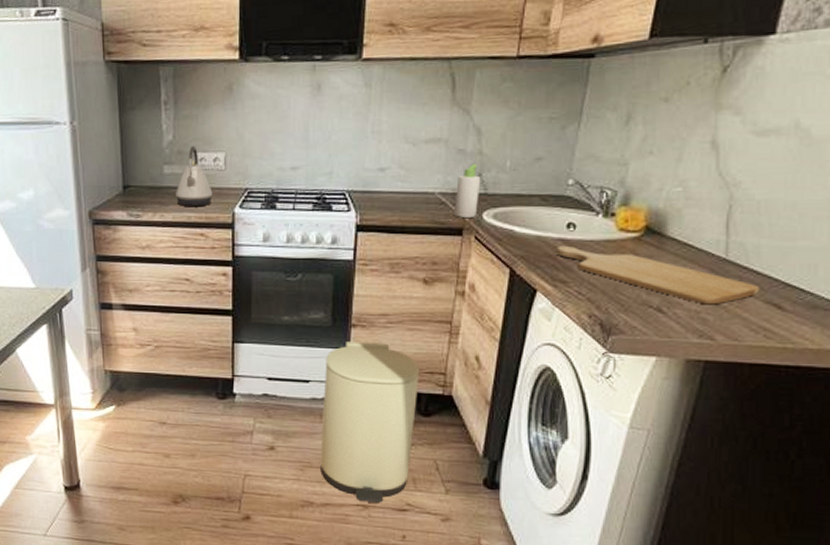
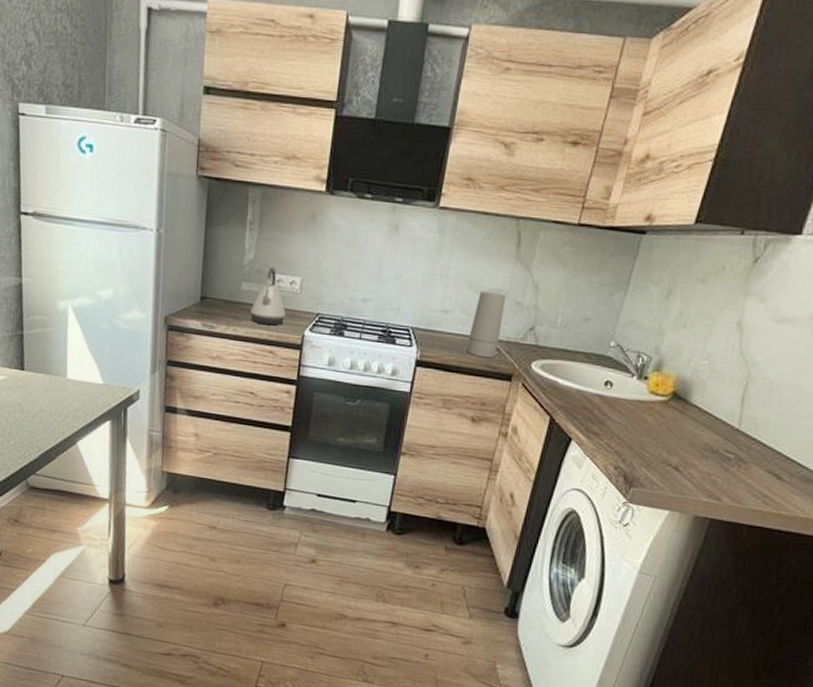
pedal bin: present [320,341,420,503] -> none [356,468,459,622]
canister: none [410,142,447,214] -> present [467,291,507,358]
bottle: present [455,160,481,219] -> none [506,314,536,367]
chopping board: present [556,245,760,305] -> none [592,400,765,470]

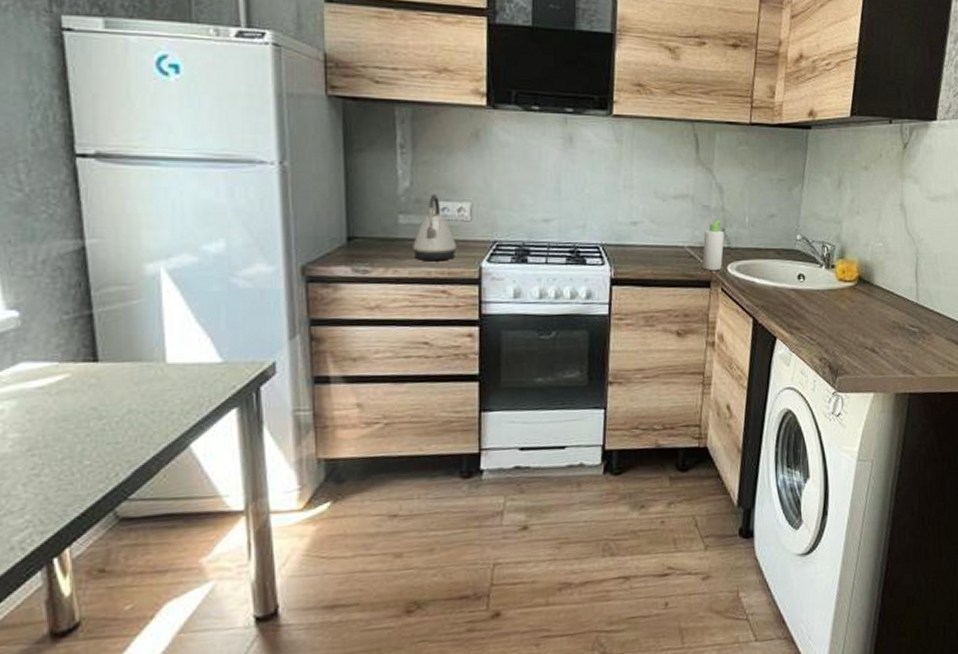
canister: present [467,291,507,358] -> none [661,198,693,267]
bottle: none [506,314,536,367] -> present [702,216,725,271]

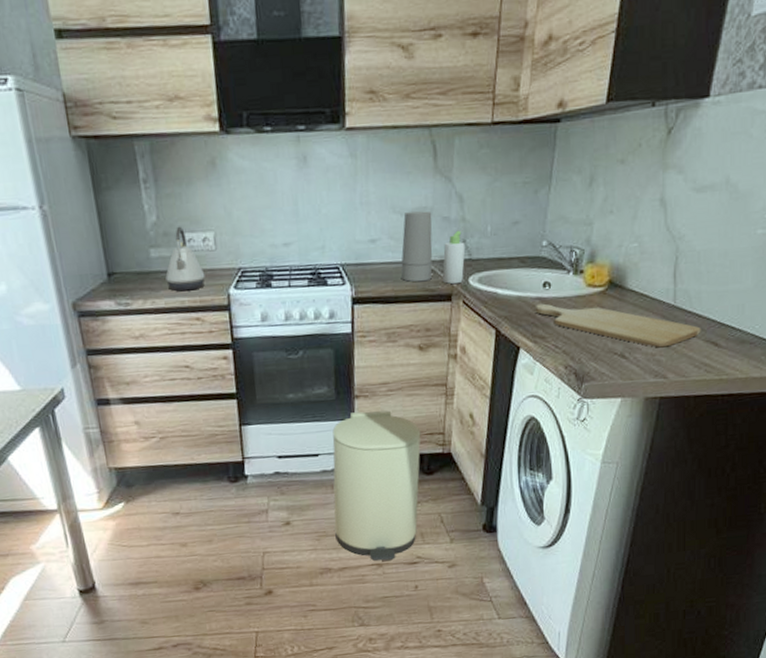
pedal bin: none [578,399,677,574] -> present [332,410,421,562]
canister: none [661,198,693,267] -> present [401,210,433,282]
chopping board: none [790,295,943,344] -> present [535,303,701,348]

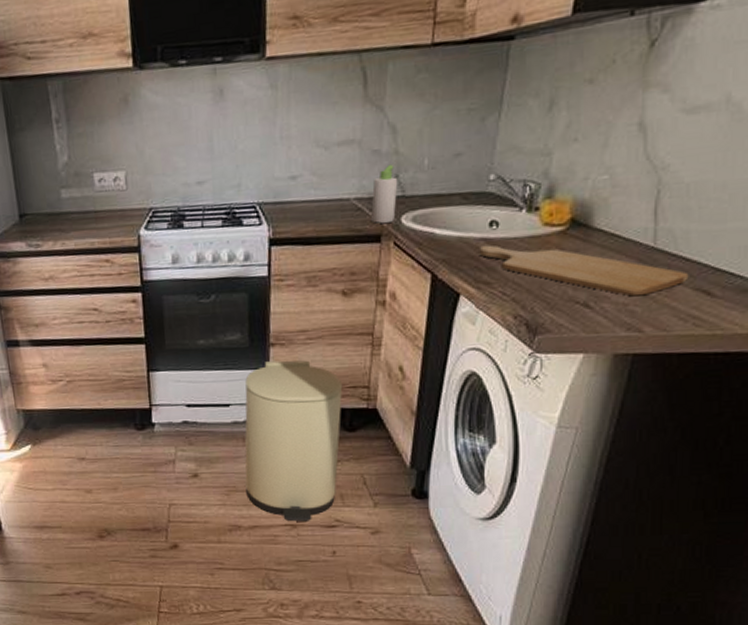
kettle: present [165,226,205,292] -> none [76,165,116,233]
canister: present [401,210,433,282] -> none [324,143,361,222]

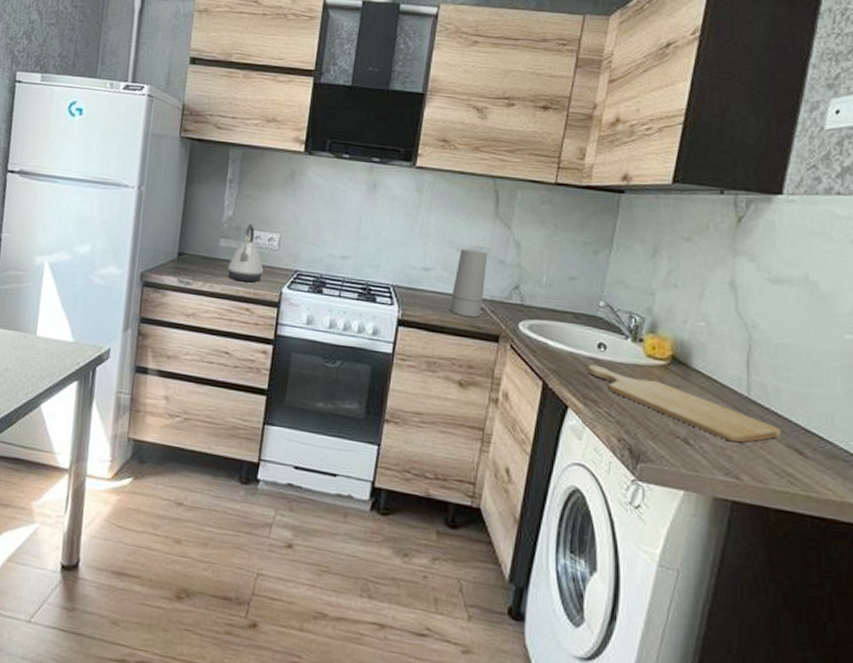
kettle: none [76,165,116,233] -> present [228,223,264,283]
pedal bin: present [245,360,343,522] -> none [338,437,450,624]
canister: none [324,143,361,222] -> present [450,249,488,318]
bottle: present [371,160,398,224] -> none [492,272,519,327]

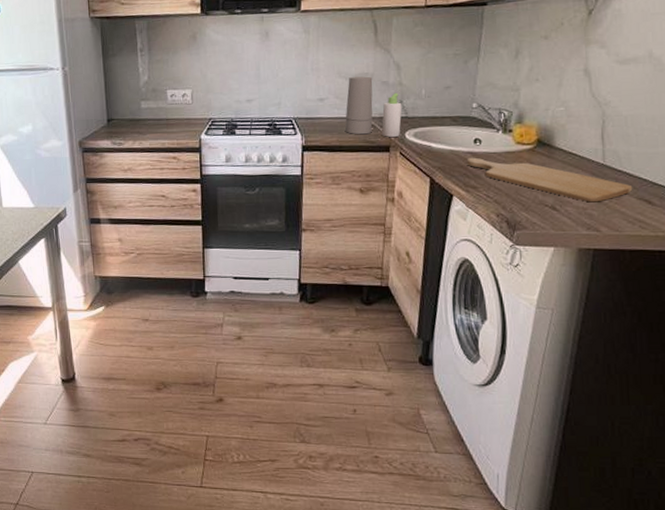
kettle: present [228,223,264,283] -> none [151,84,183,136]
bottle: none [492,272,519,327] -> present [382,90,402,138]

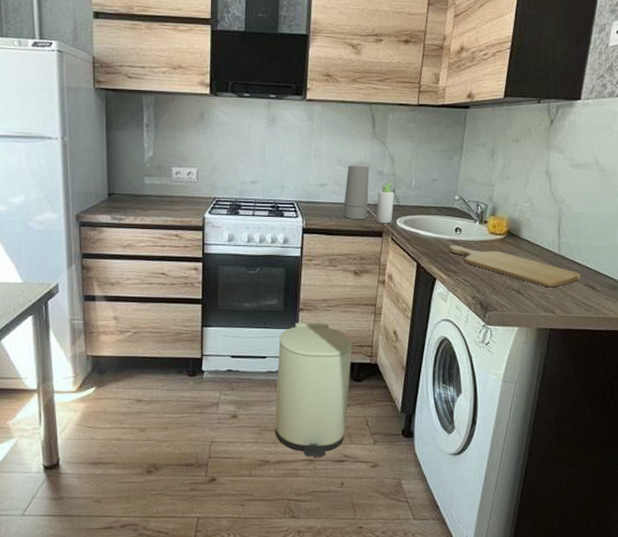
pedal bin: none [280,243,361,382] -> present [275,322,353,457]

